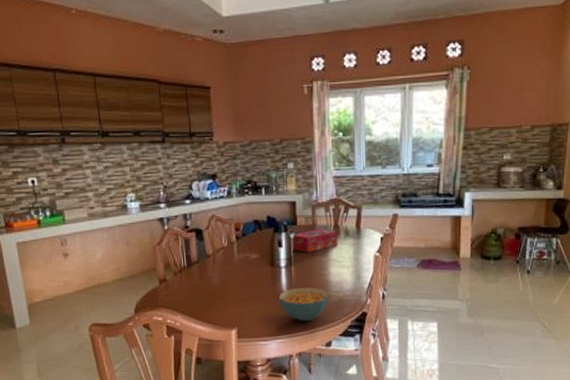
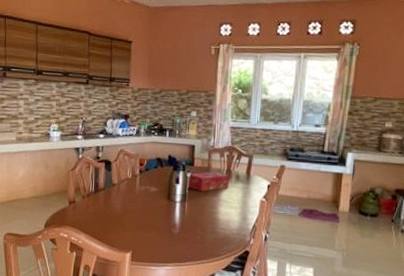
cereal bowl: present [278,287,329,322] -> none [171,222,216,253]

